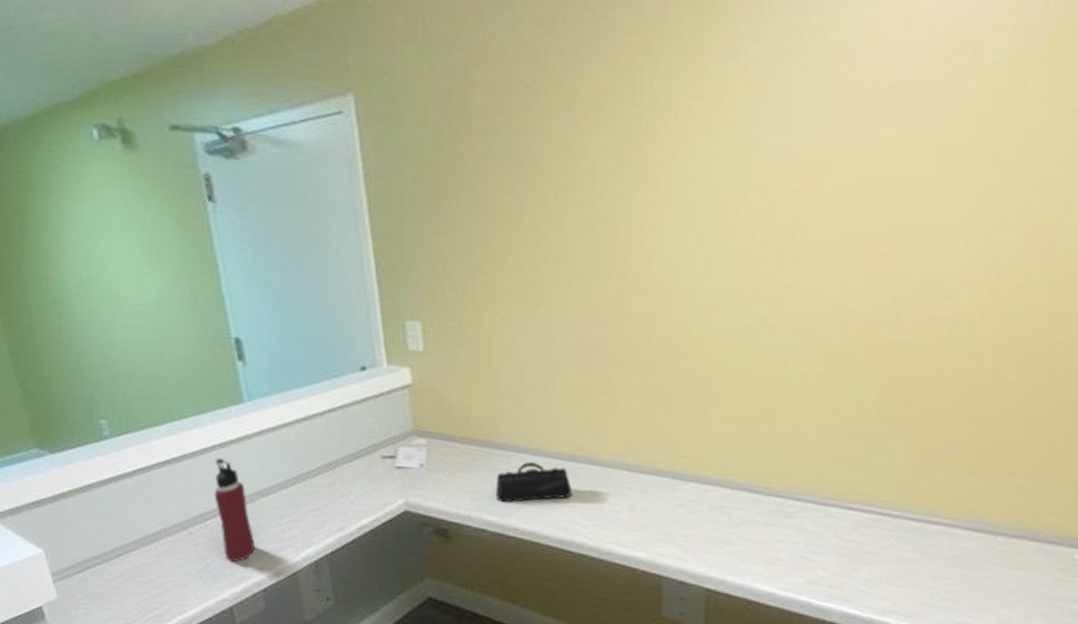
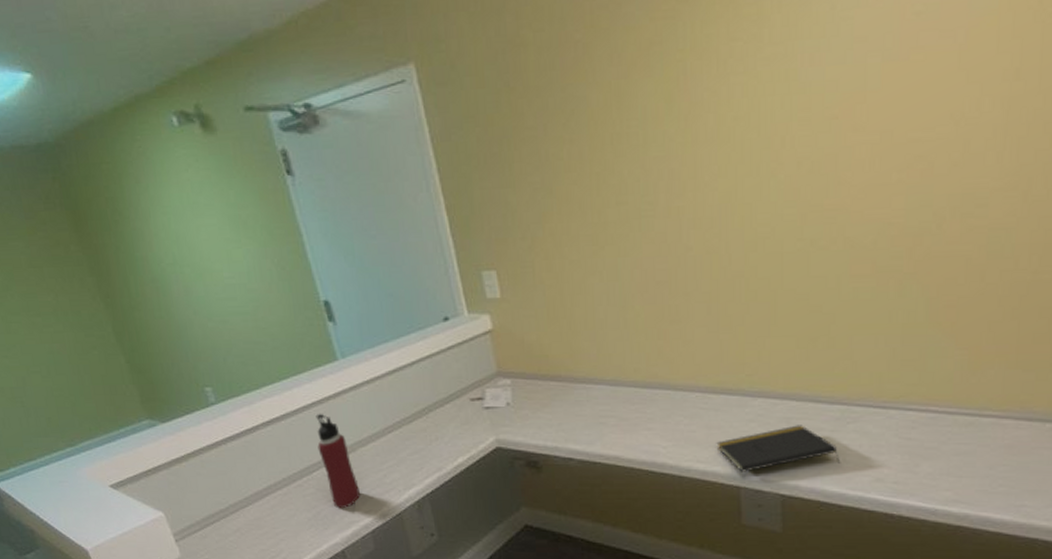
pencil case: present [495,462,572,503] -> none [578,392,650,432]
notepad: none [641,514,772,561] -> present [716,425,840,472]

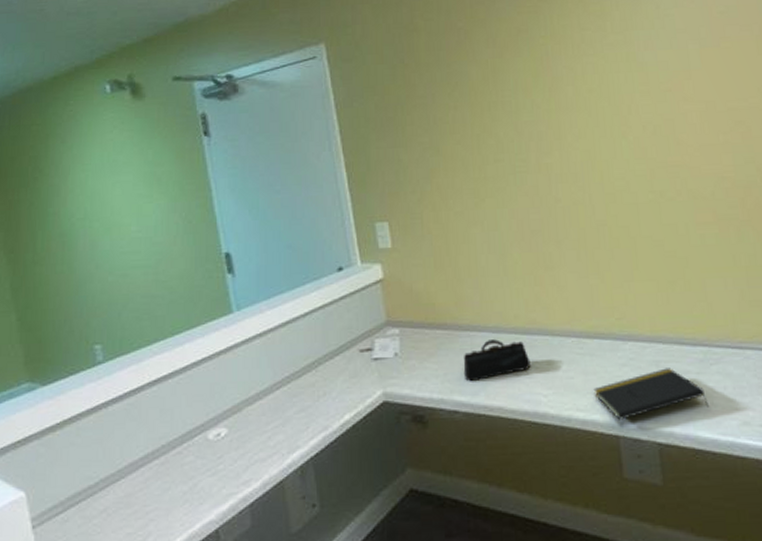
water bottle: present [315,413,361,509] -> none [202,369,243,479]
pencil case: none [578,392,650,432] -> present [463,339,531,382]

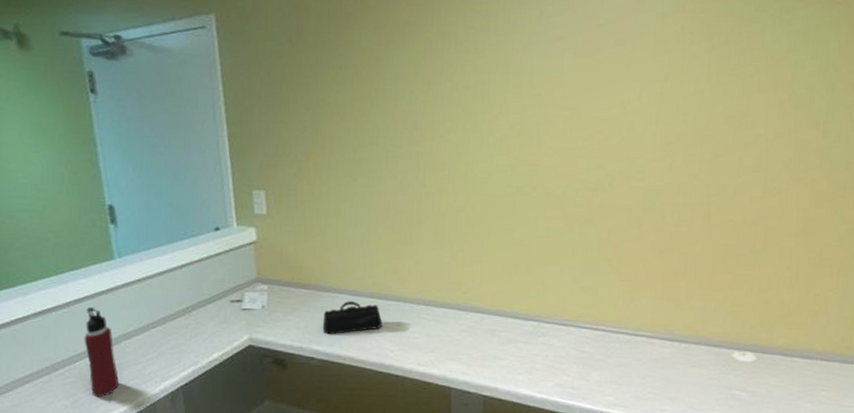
water bottle: none [202,369,243,479] -> present [84,306,120,398]
notepad: present [593,368,708,420] -> none [434,336,531,375]

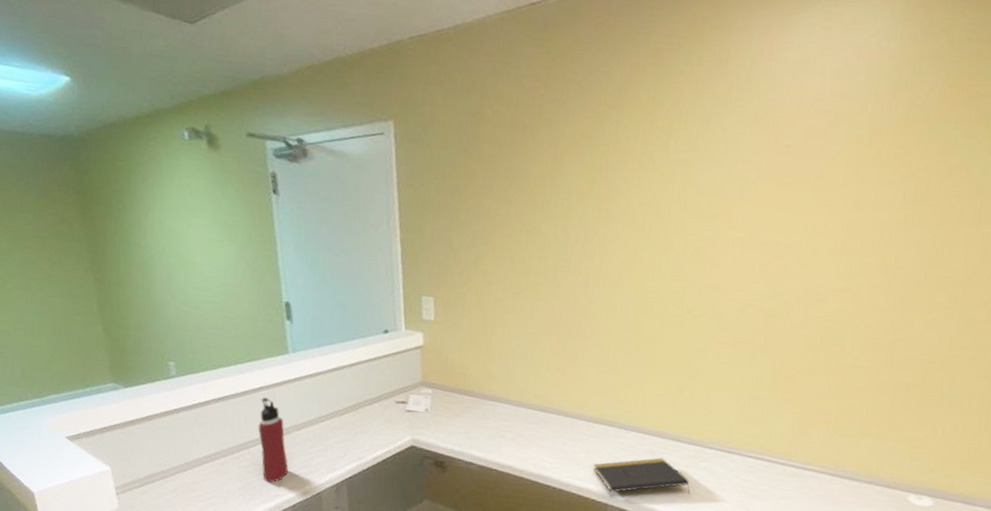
pencil case: present [322,301,383,335] -> none [483,411,543,443]
notepad: none [434,336,531,375] -> present [593,458,690,494]

